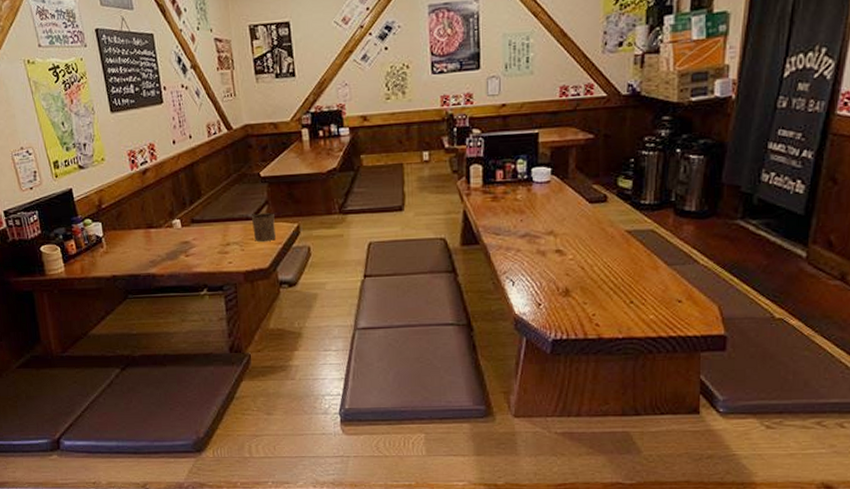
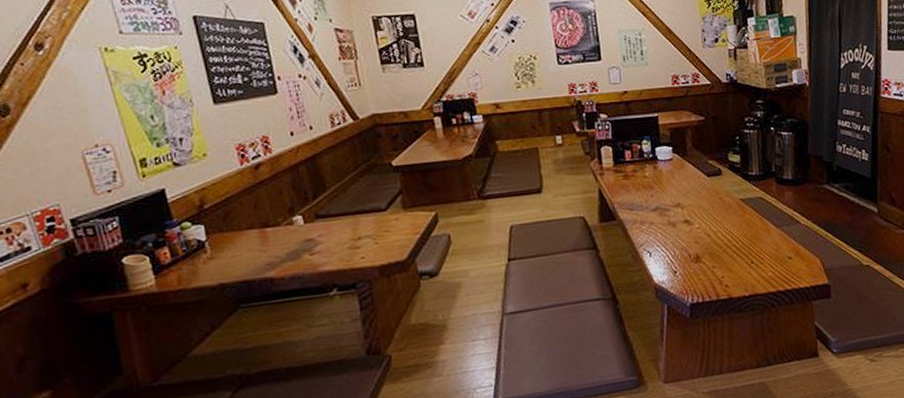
cup: present [251,213,276,241] -> none [384,202,412,233]

